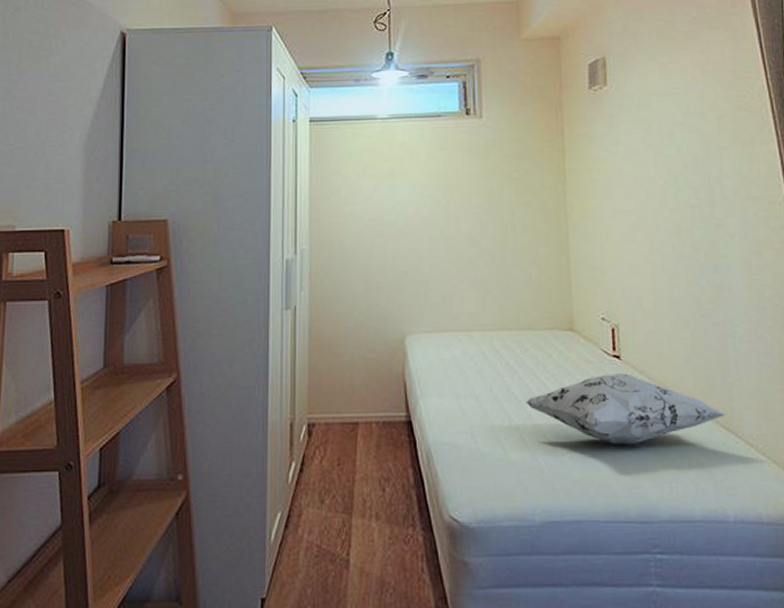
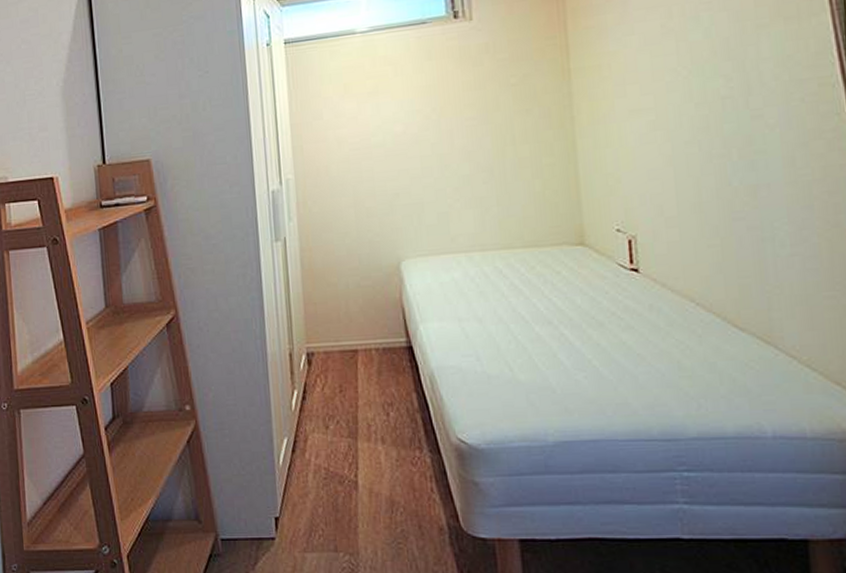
decorative pillow: present [526,373,728,445] -> none [533,287,766,362]

